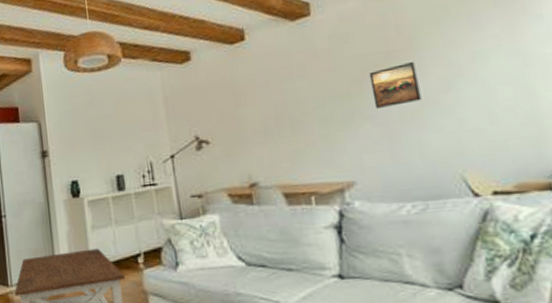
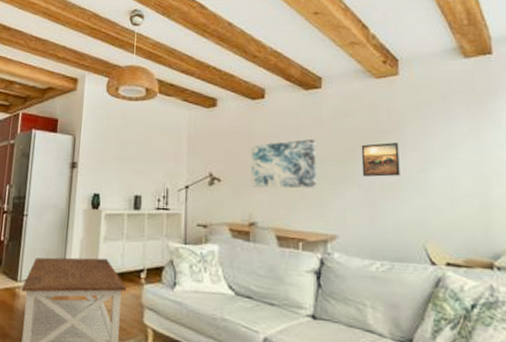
wall art: none [238,76,322,145] -> present [250,138,316,189]

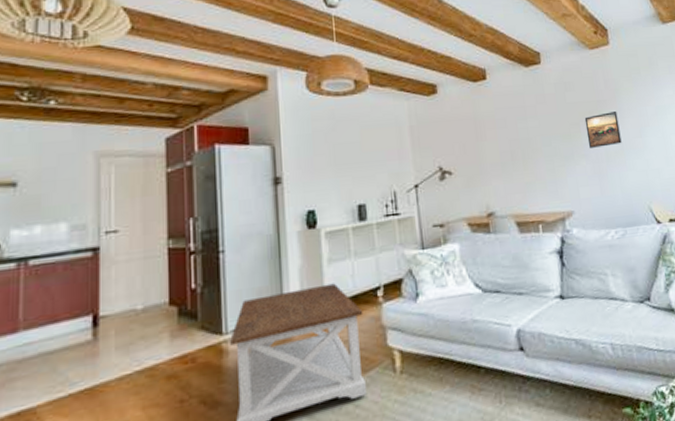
wall art: present [250,138,316,189] -> none [479,116,548,176]

